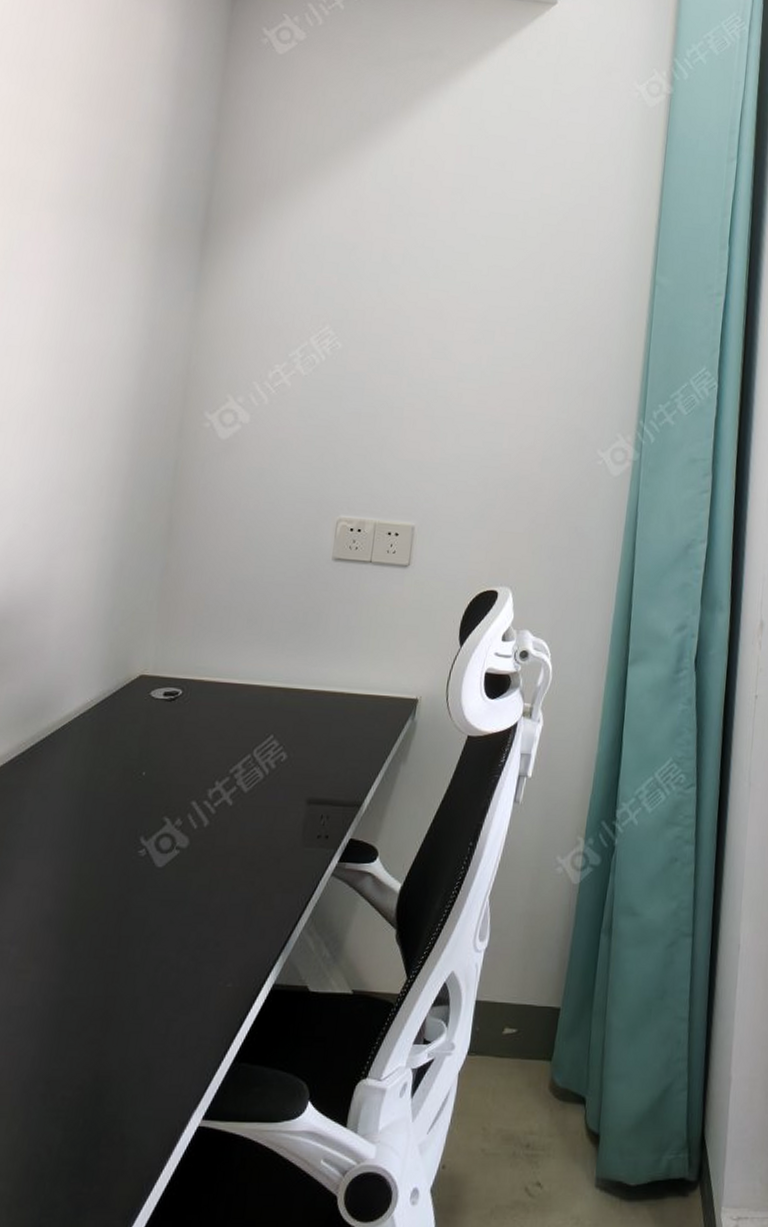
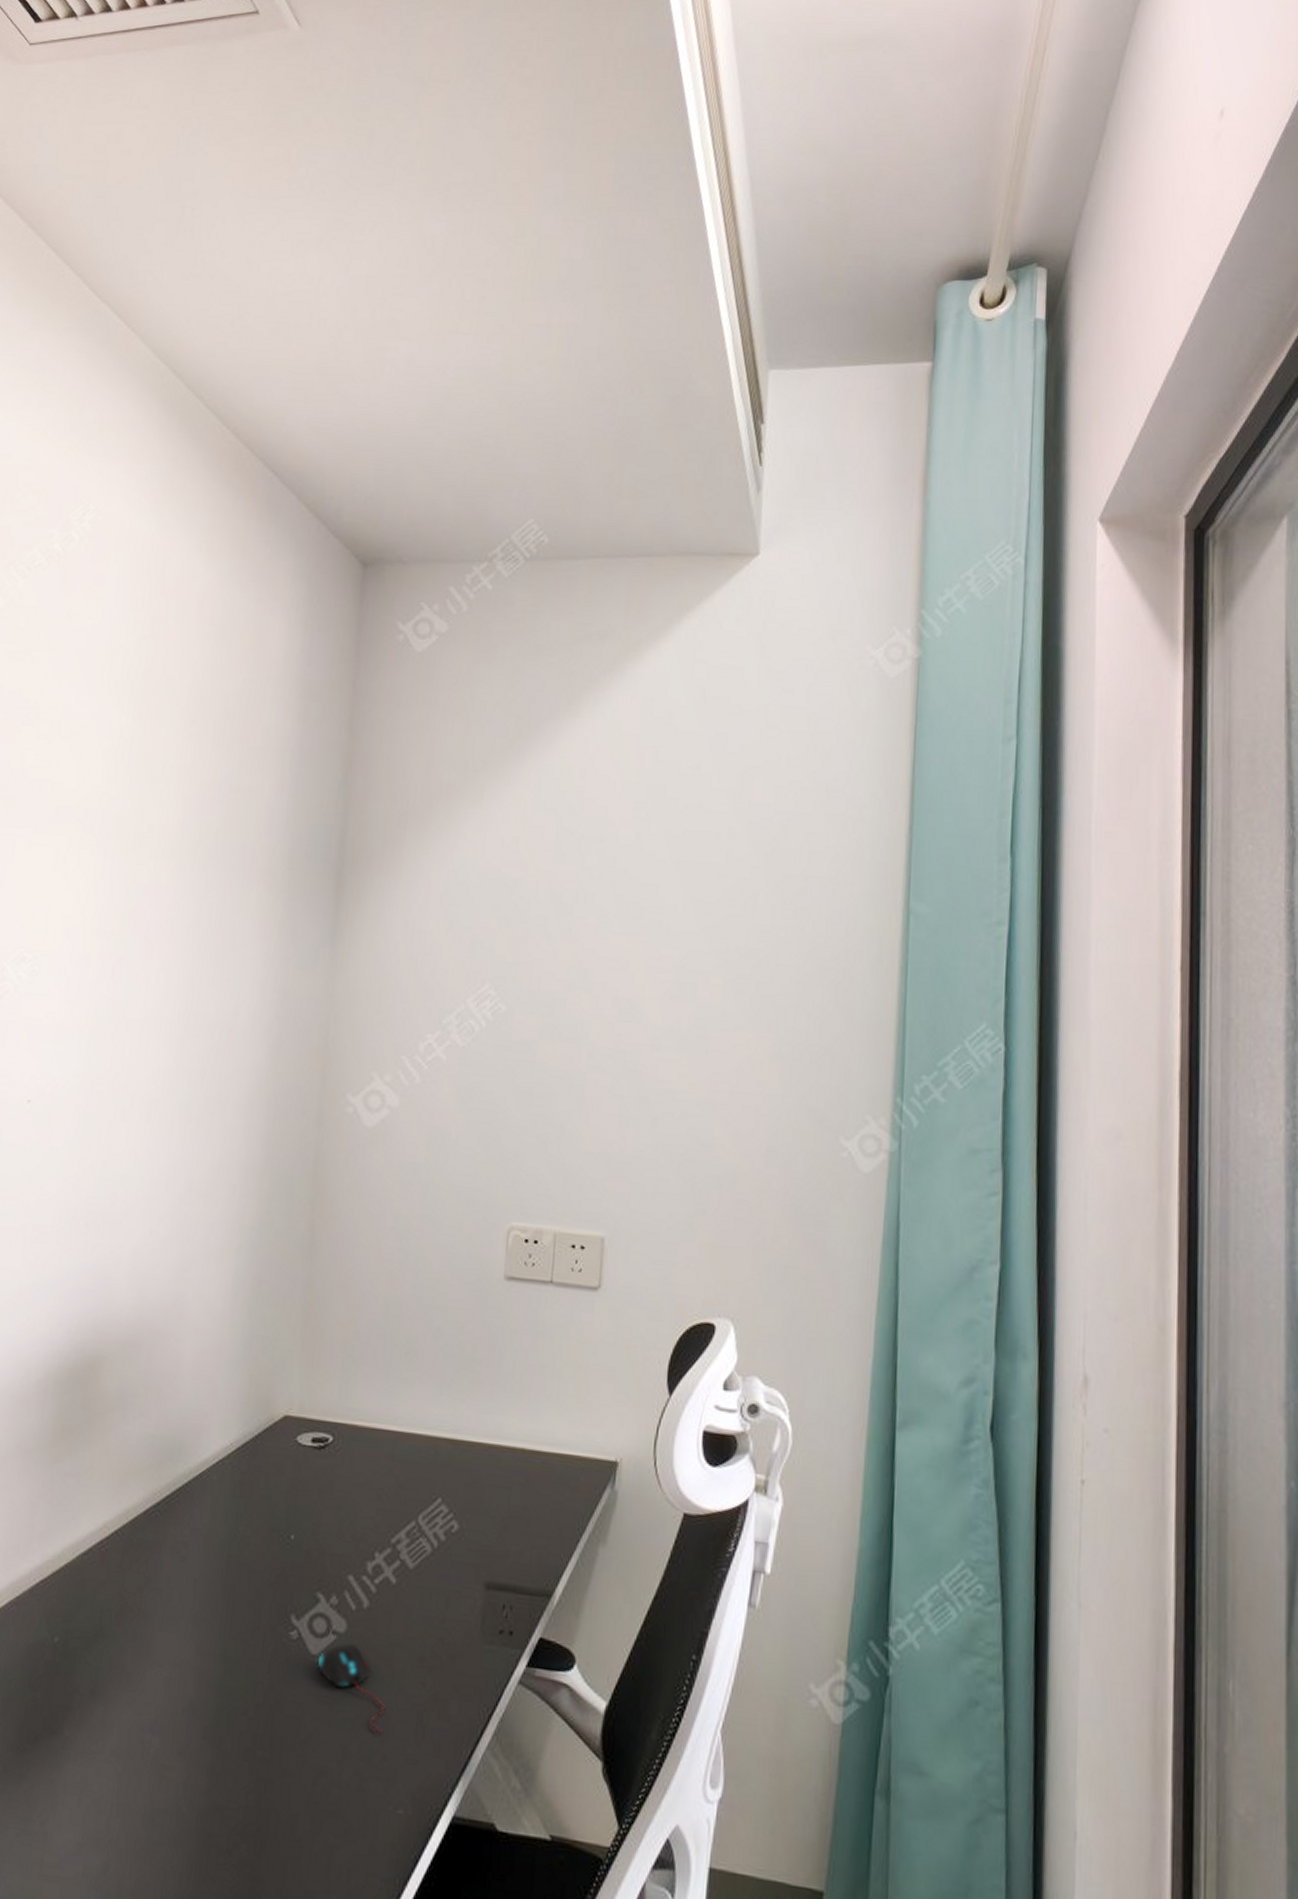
mouse: none [162,856,219,925] -> present [317,1643,385,1733]

